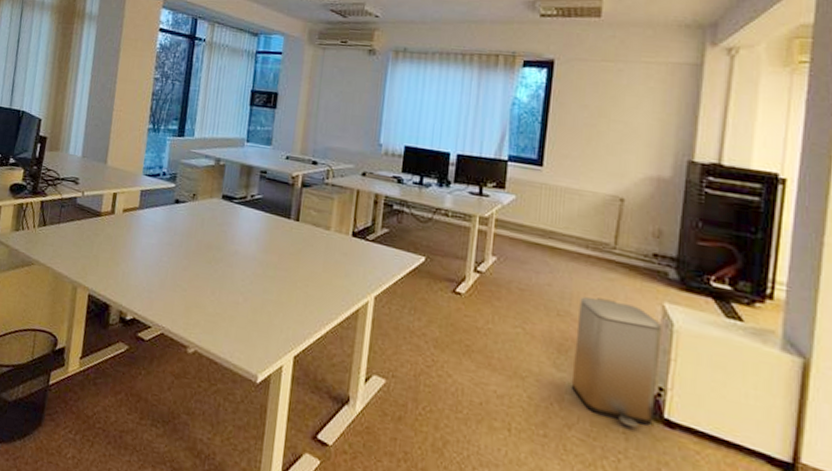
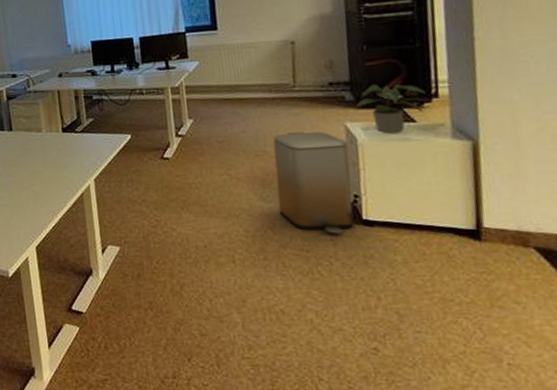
potted plant: none [678,266,759,330] -> present [355,83,425,135]

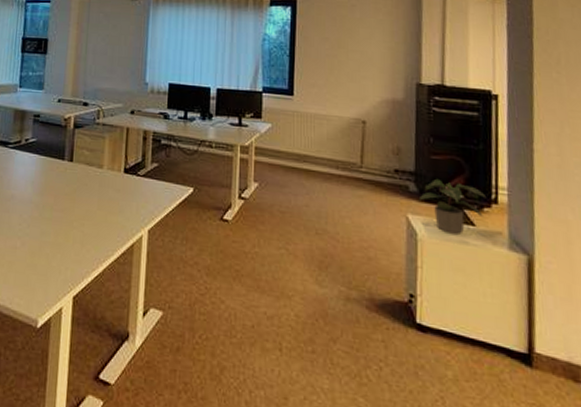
pedal bin: present [273,131,354,234] -> none [333,214,408,336]

